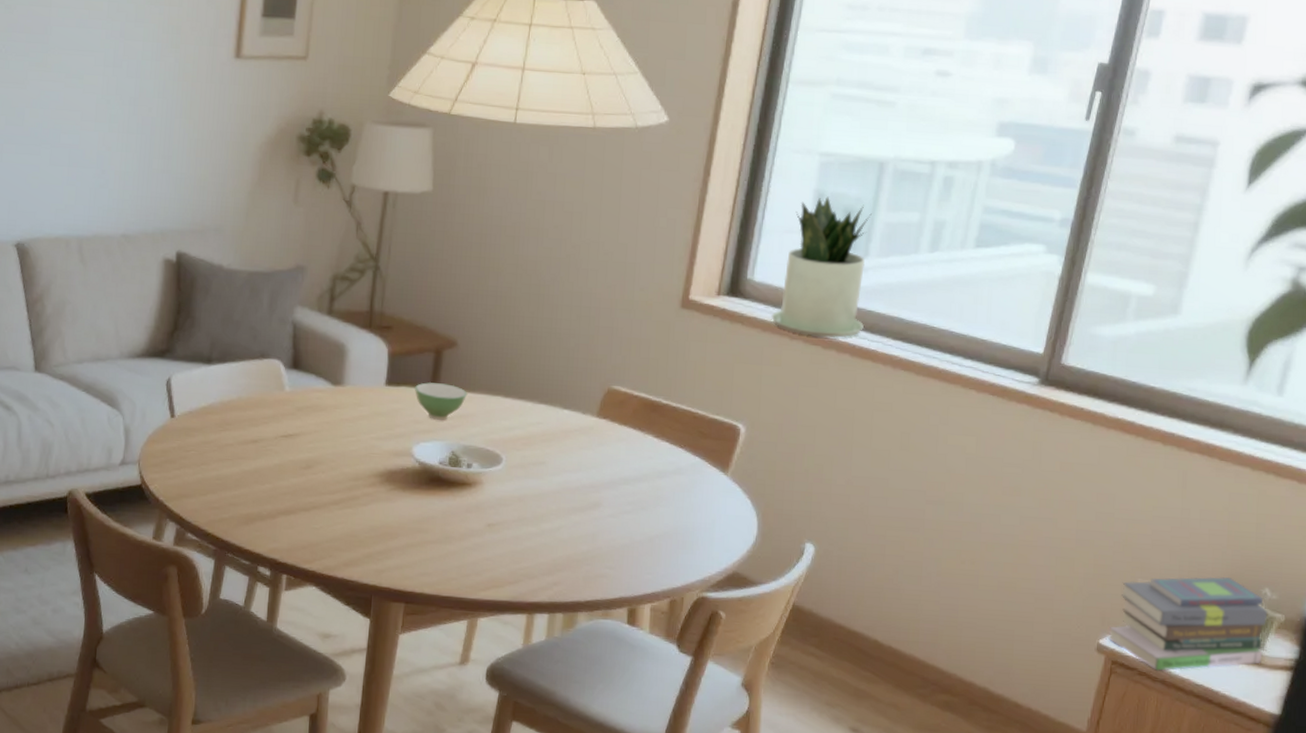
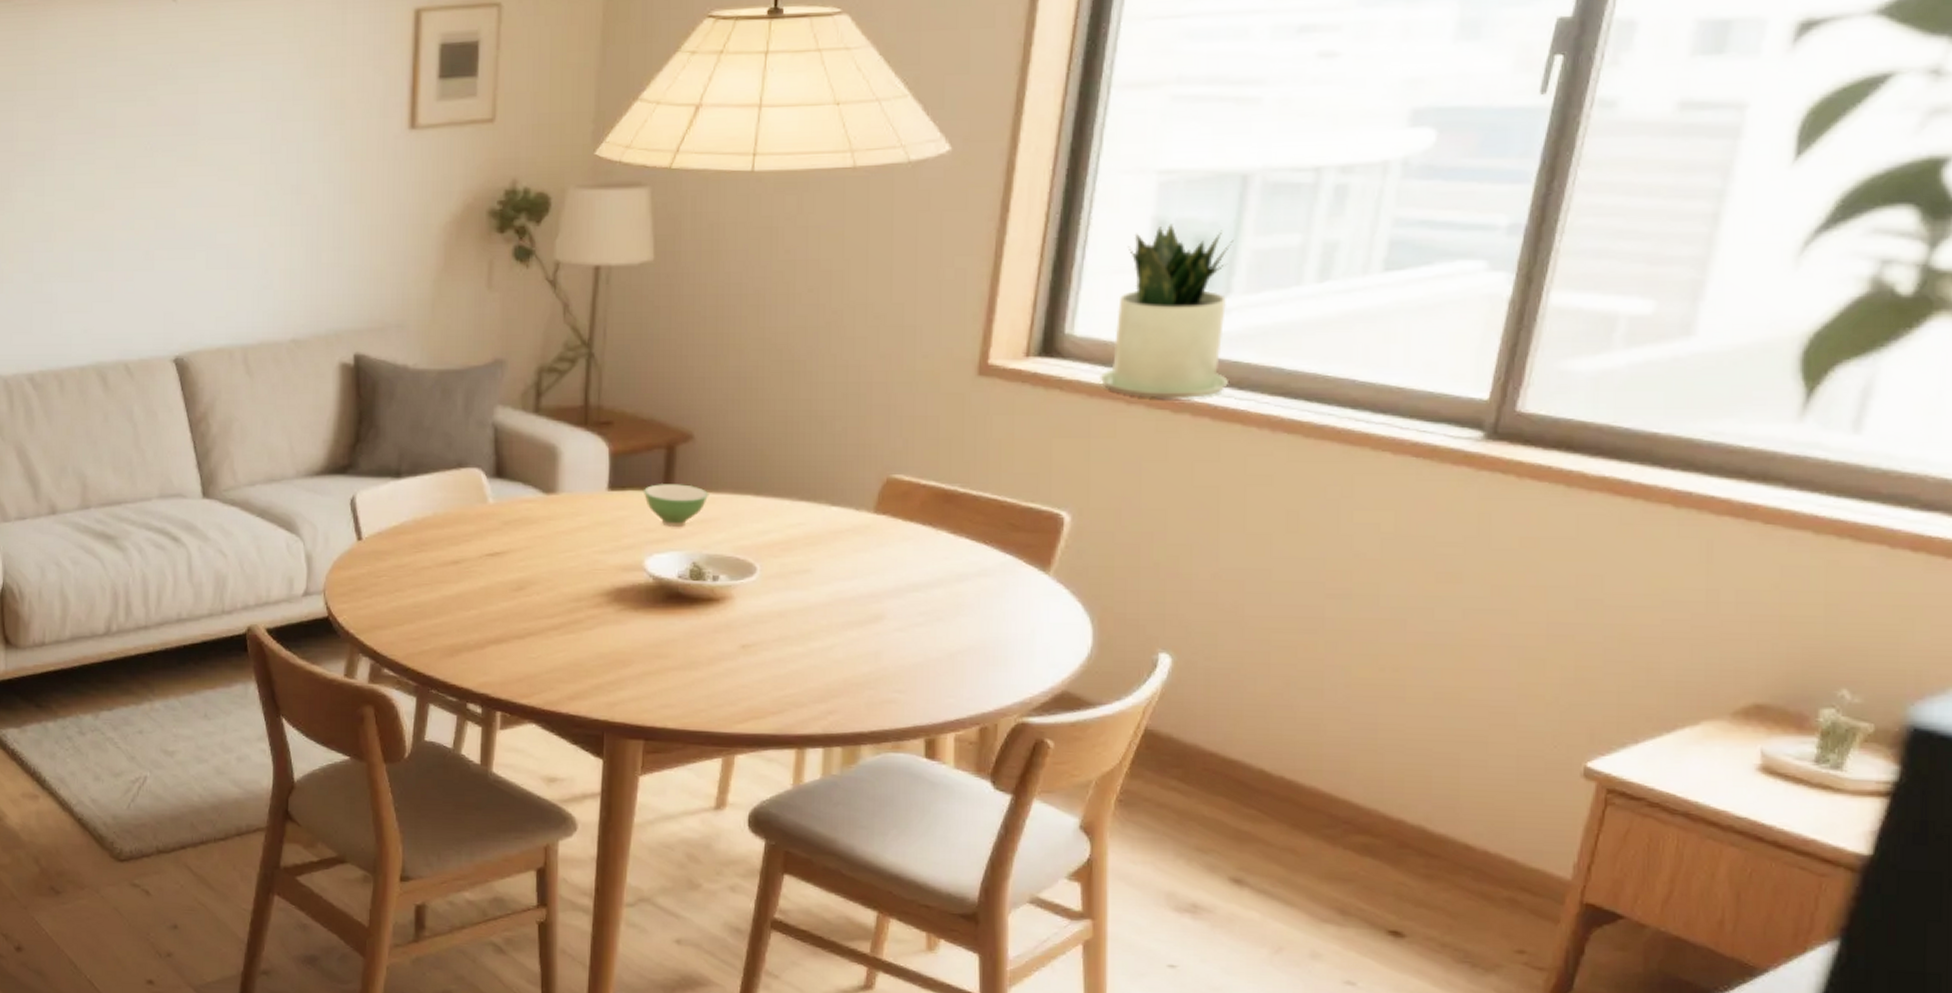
books: present [1108,576,1268,671] -> none [1600,676,1847,801]

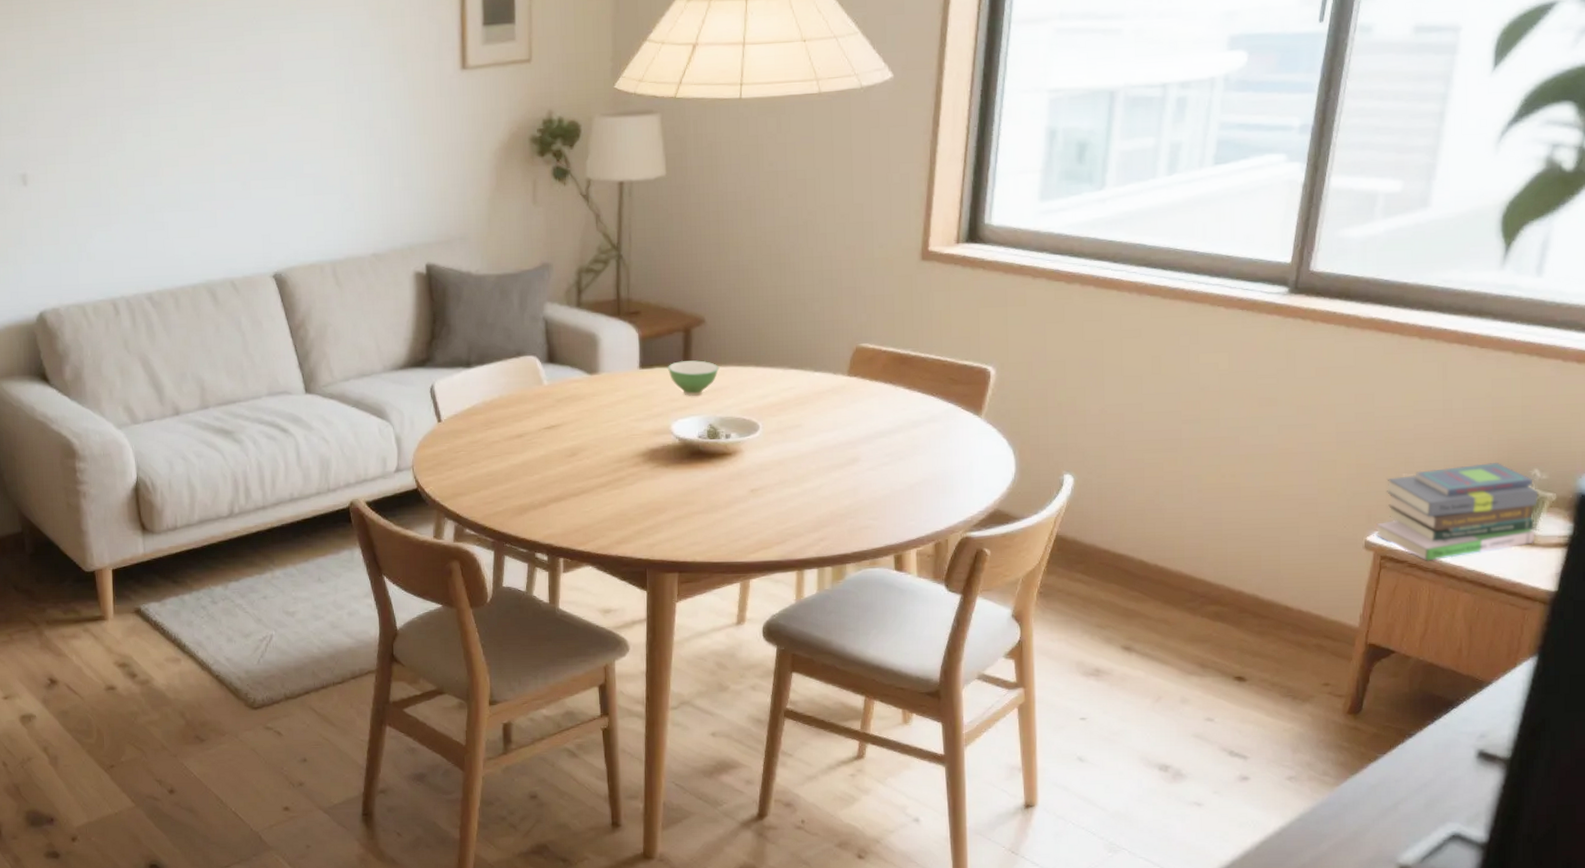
planter: present [1099,224,1233,398] -> none [1012,132,1106,273]
books: none [1600,676,1847,801] -> present [1375,463,1539,561]

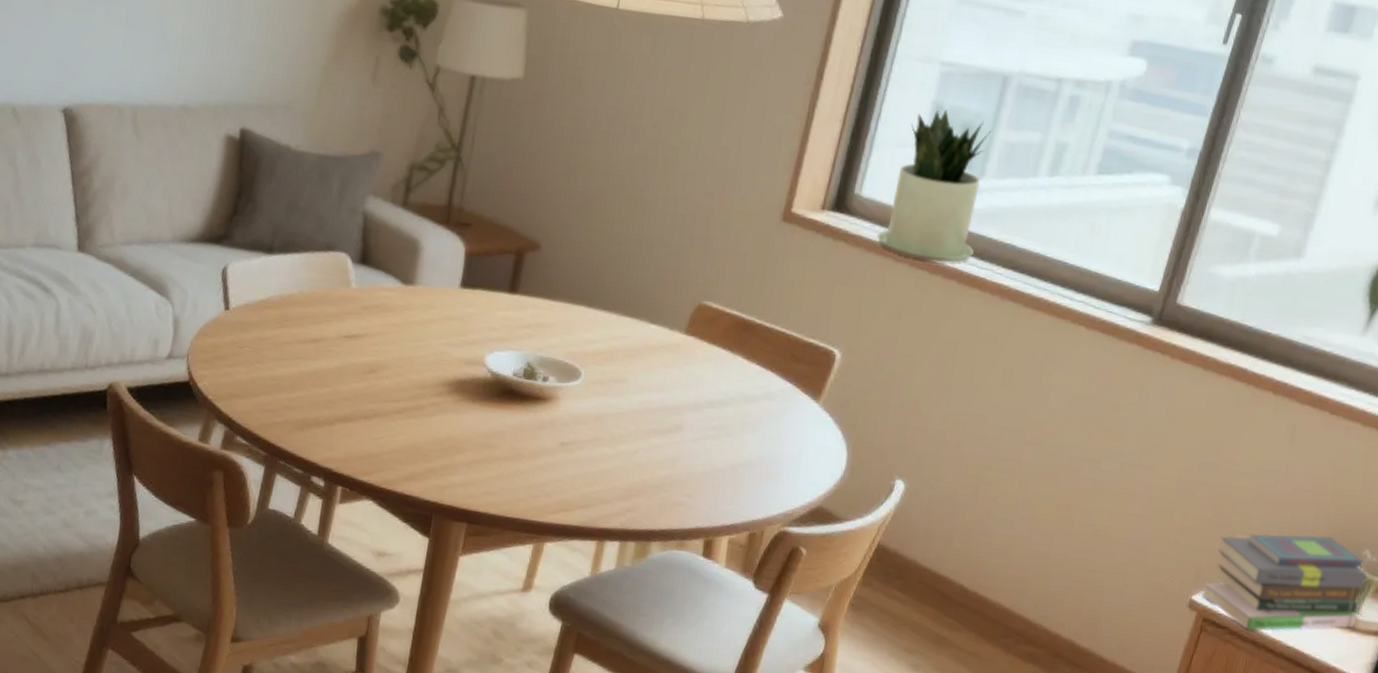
bowl: present [667,360,720,396] -> none [491,286,548,329]
planter: none [1012,132,1106,273] -> present [877,109,991,263]

